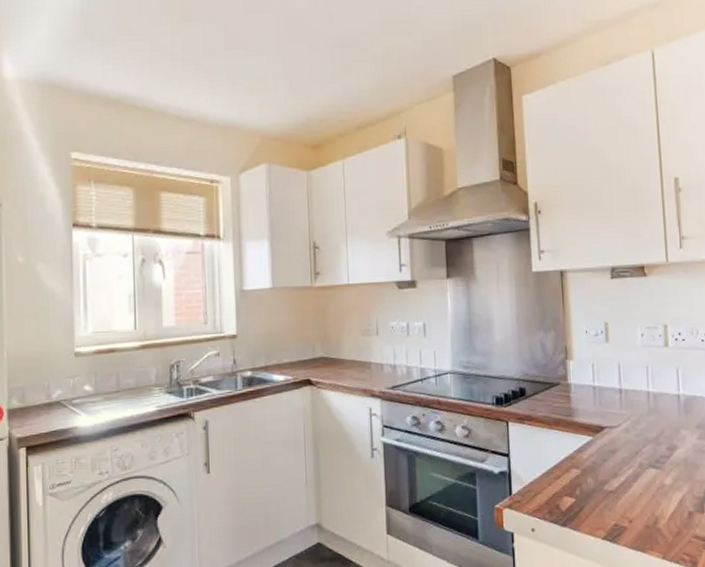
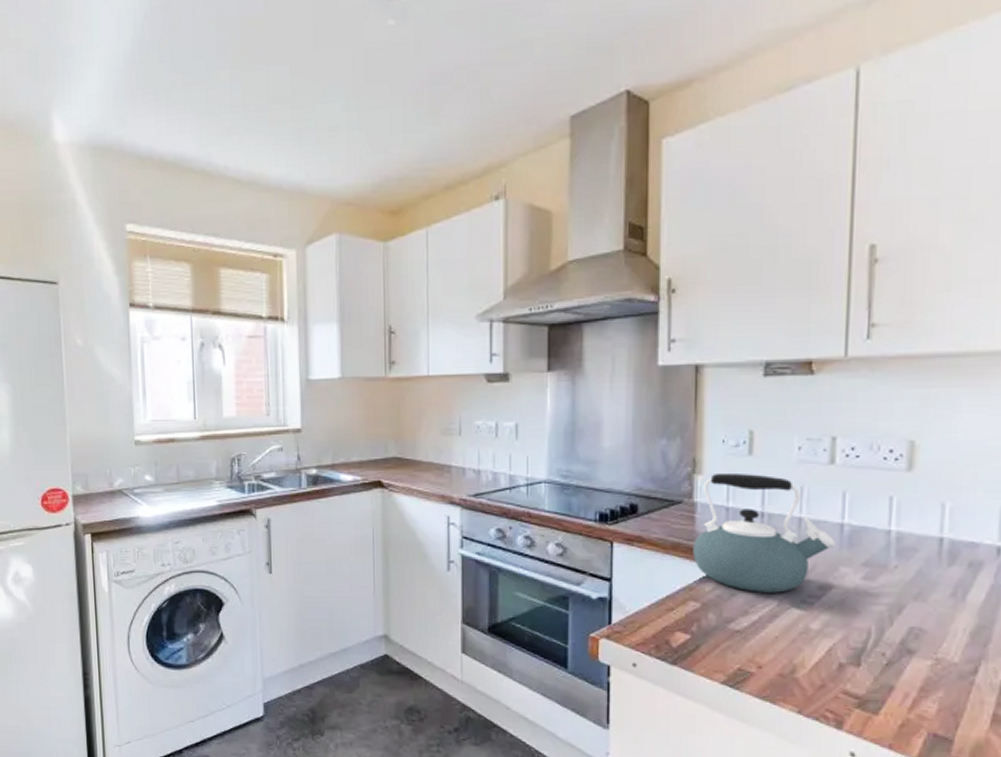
kettle: none [571,357,676,457] -> present [693,472,835,593]

